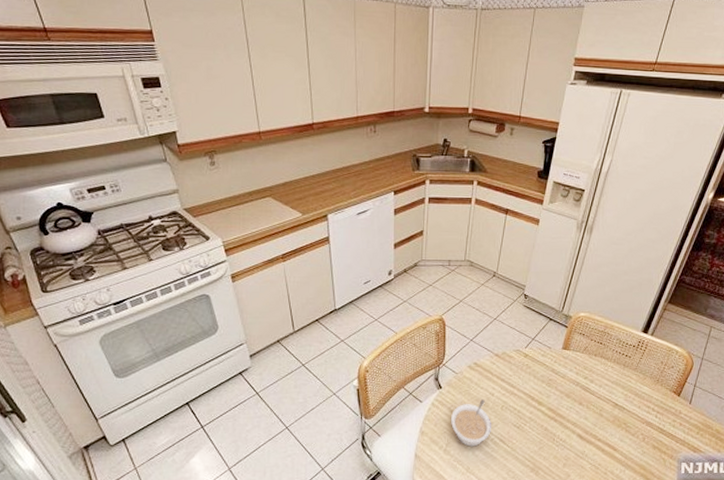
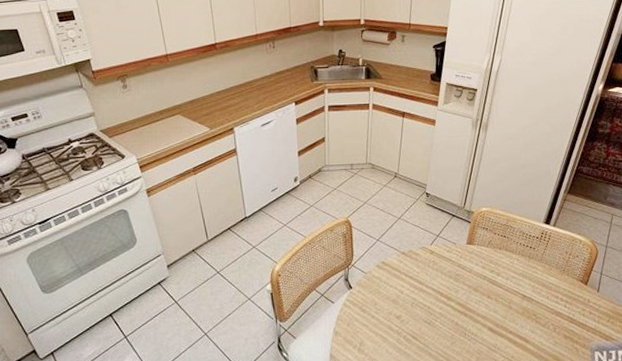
legume: present [451,399,491,447] -> none [363,297,403,345]

